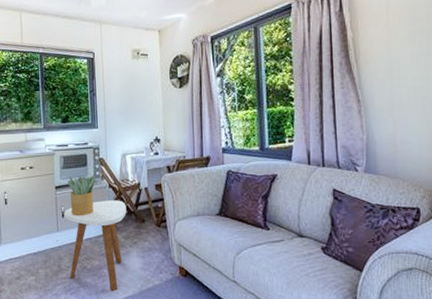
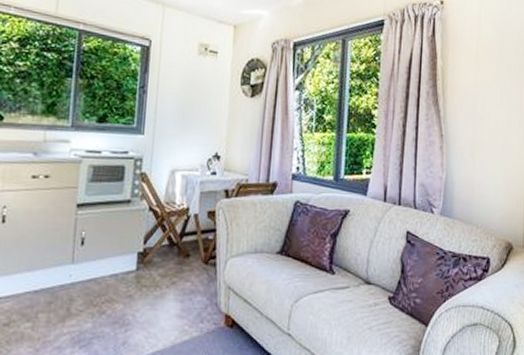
side table: present [65,200,127,292] -> none [81,226,168,345]
potted plant: present [68,175,96,216] -> none [95,193,133,245]

